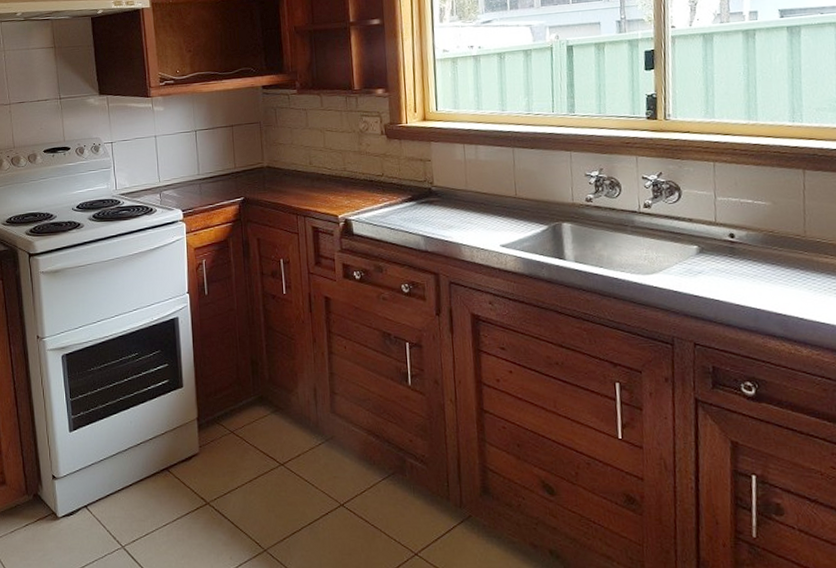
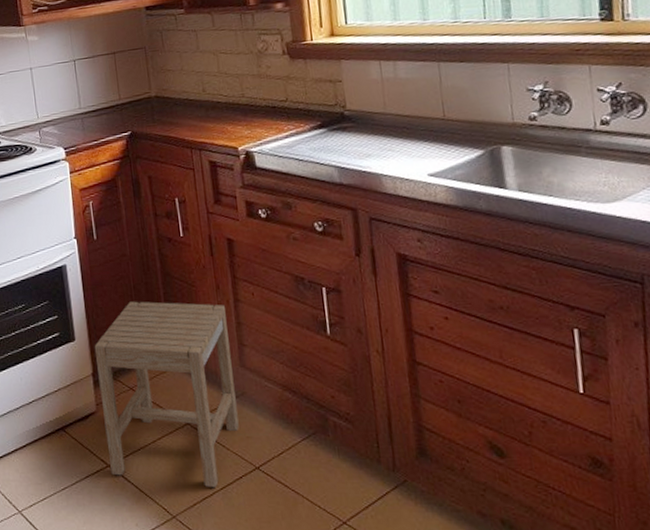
stool: none [200,352,327,524] -> present [94,301,239,488]

